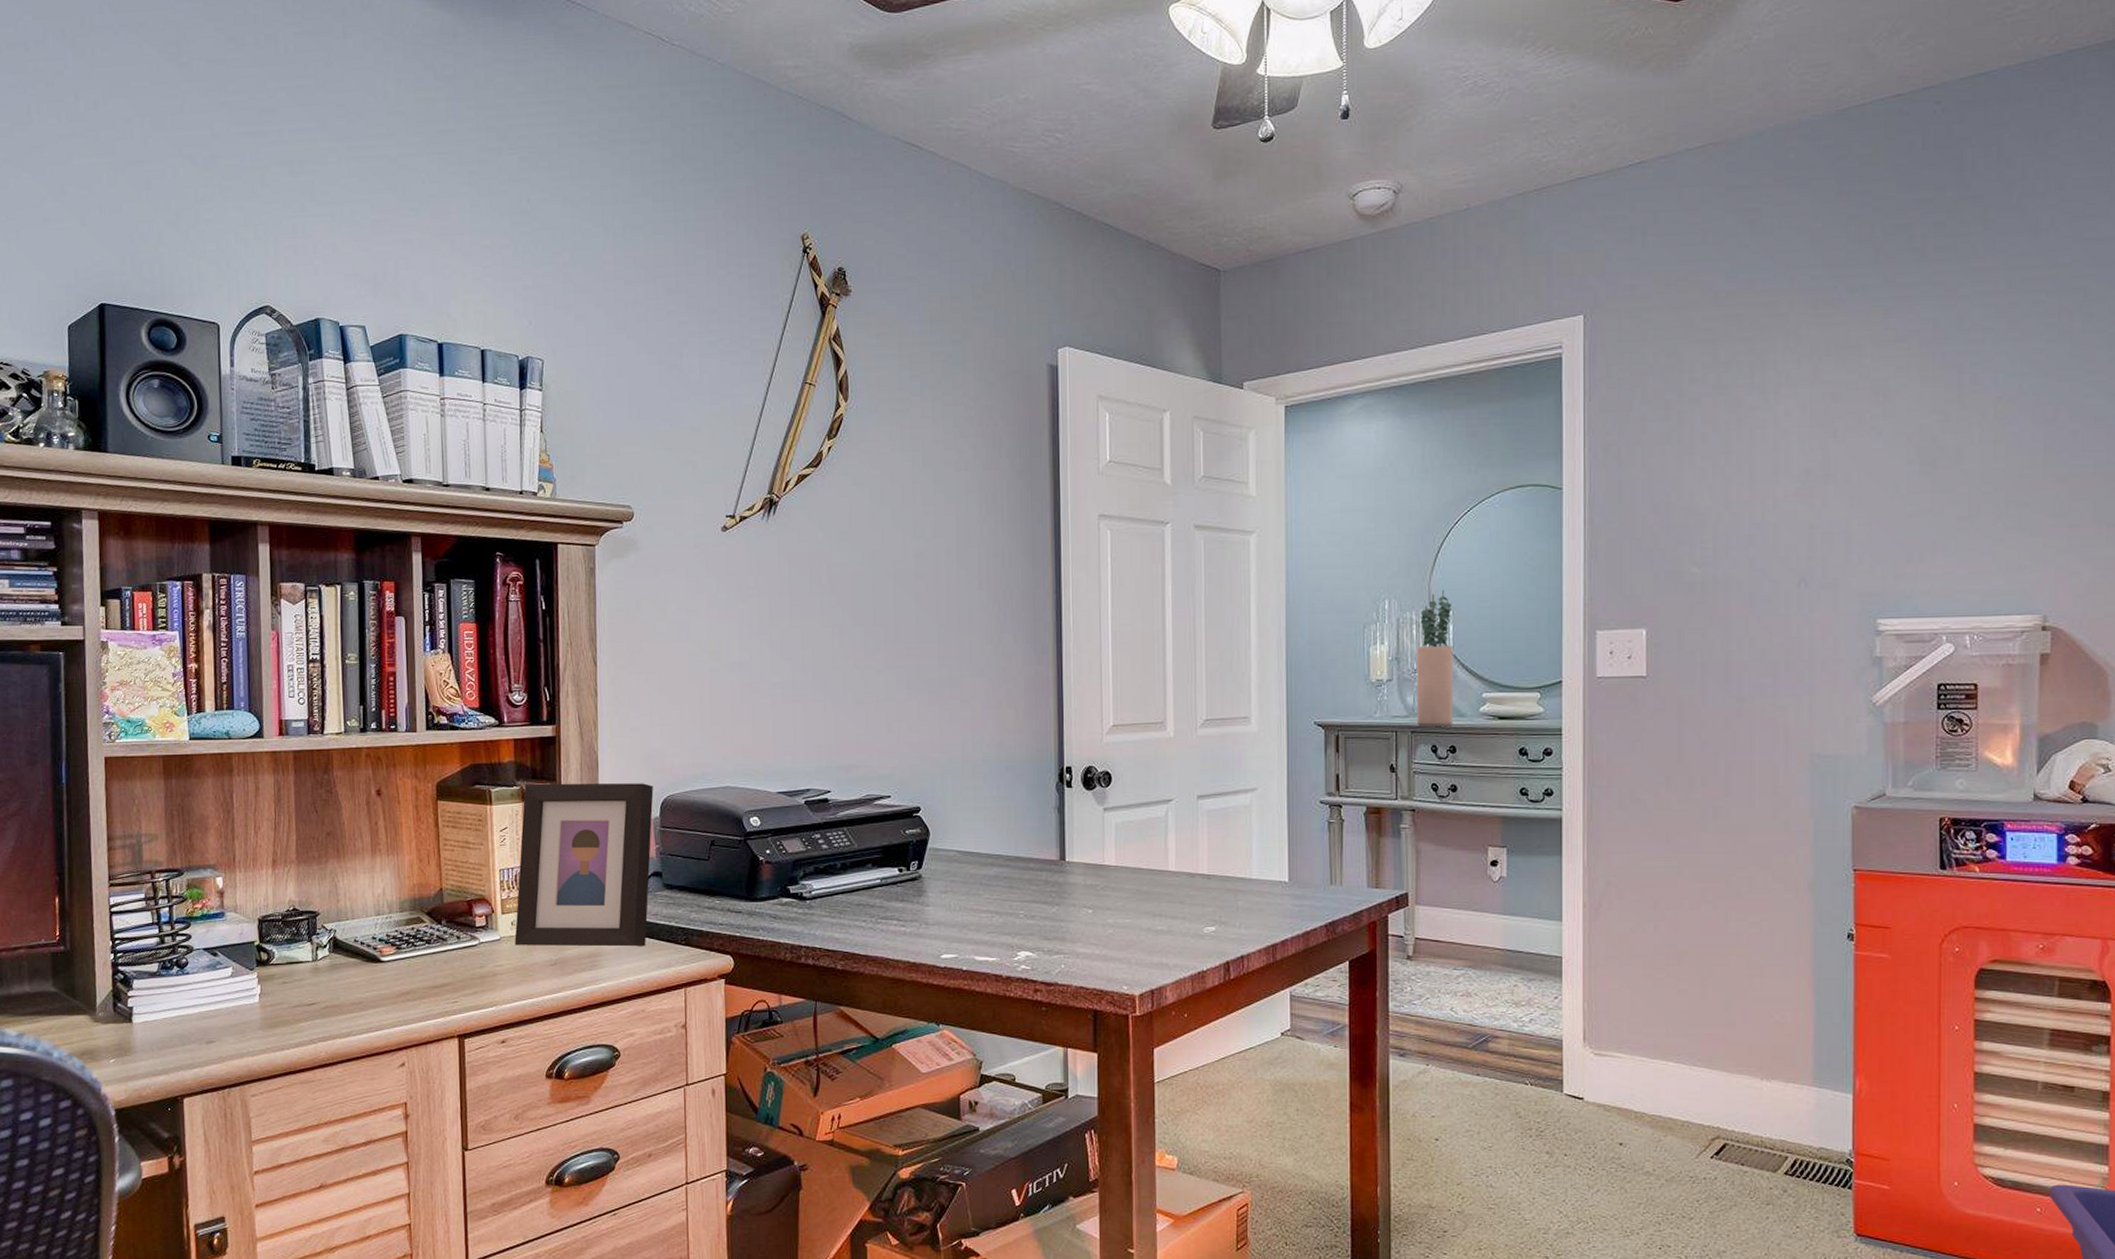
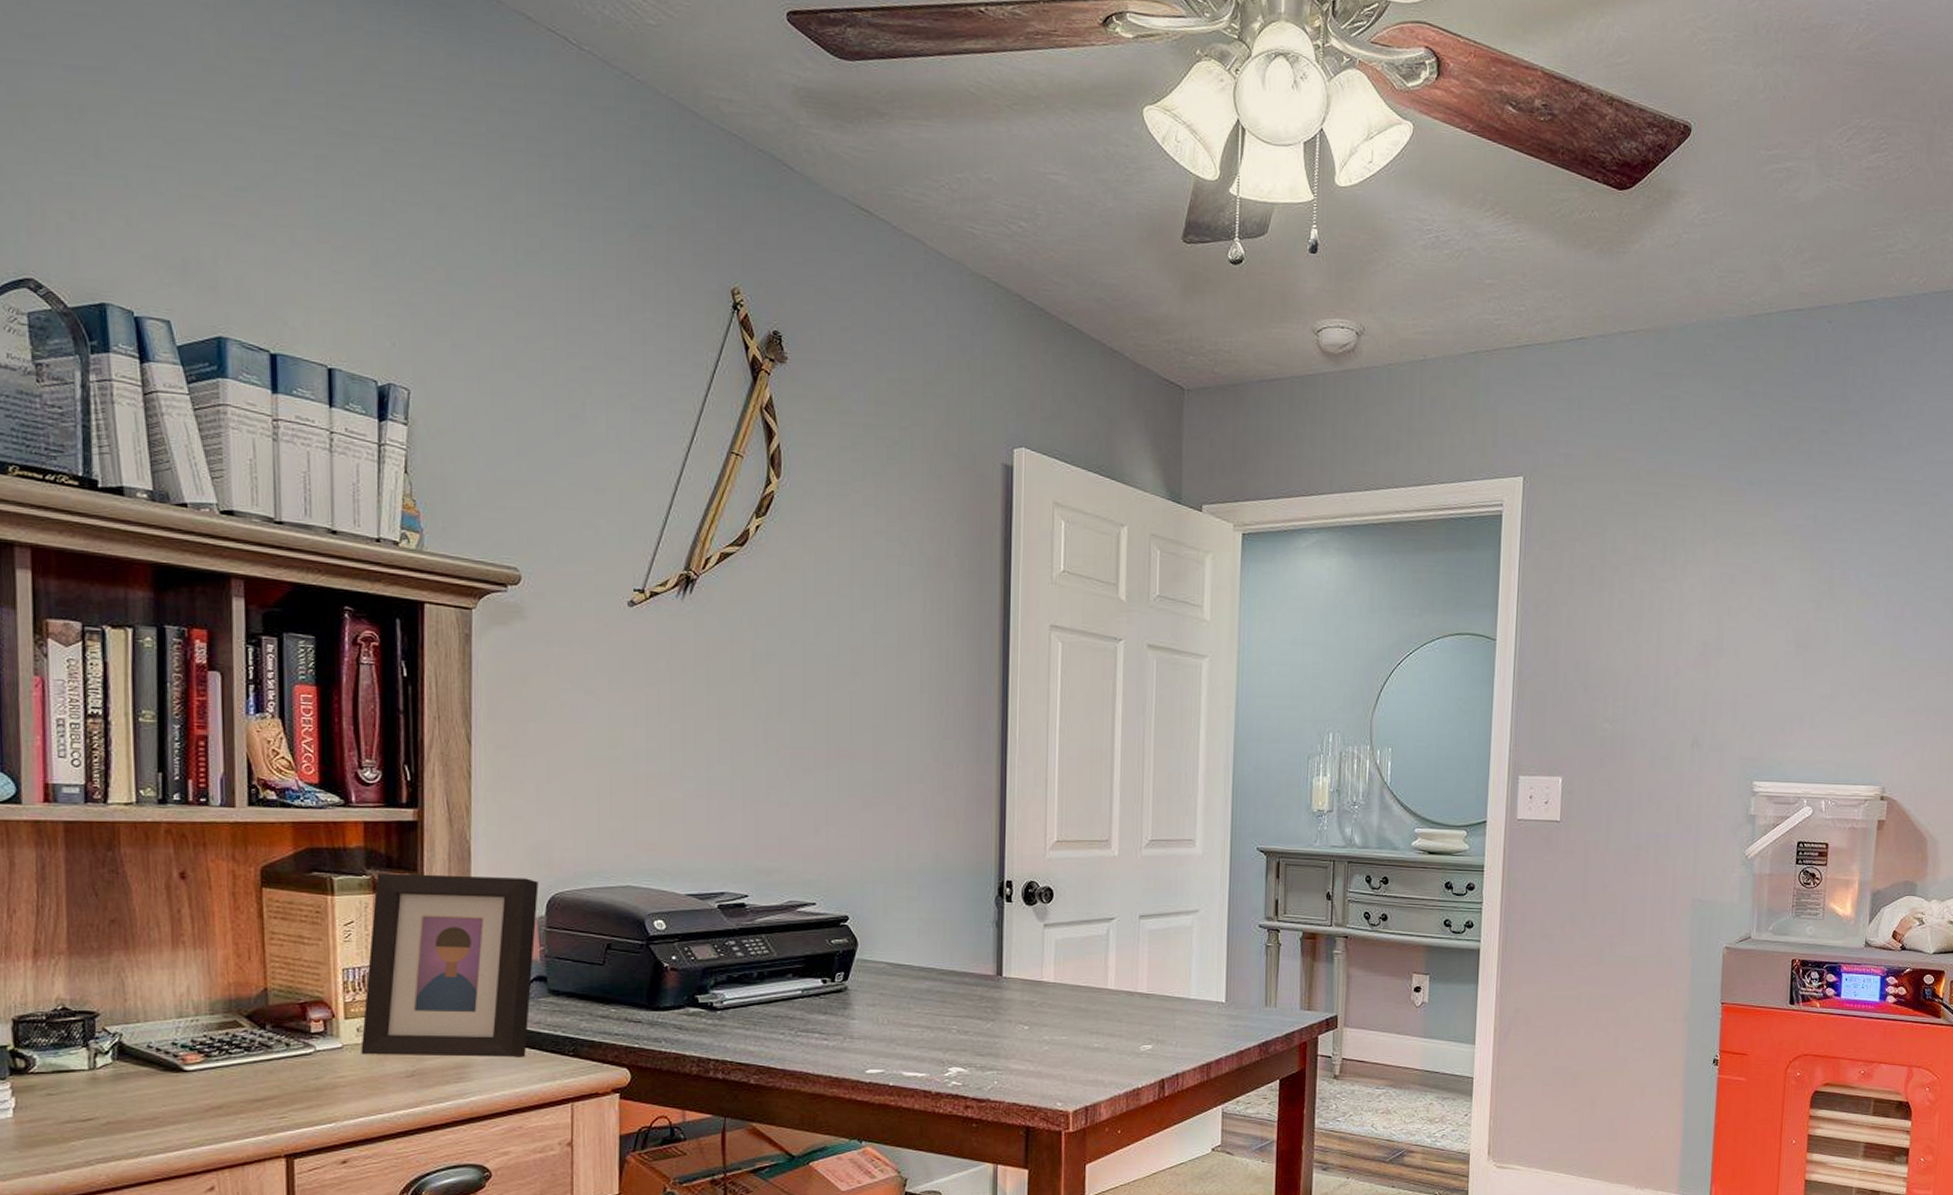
vase: present [1416,590,1453,727] -> none [1353,728,1392,859]

